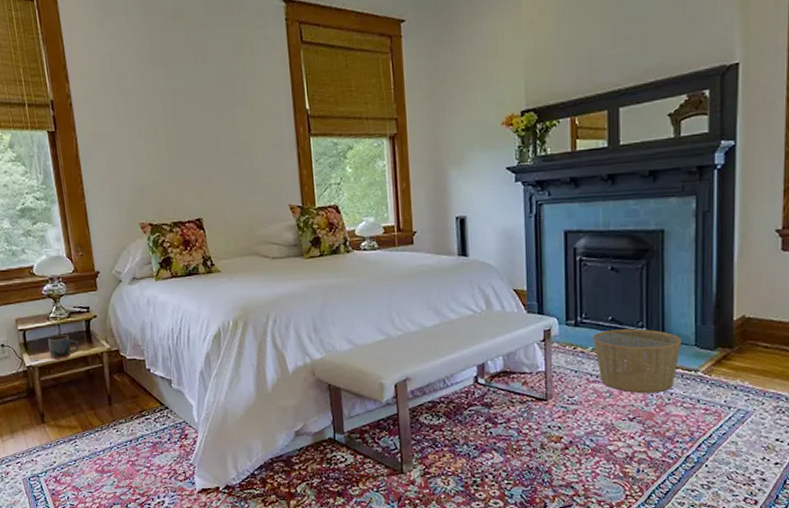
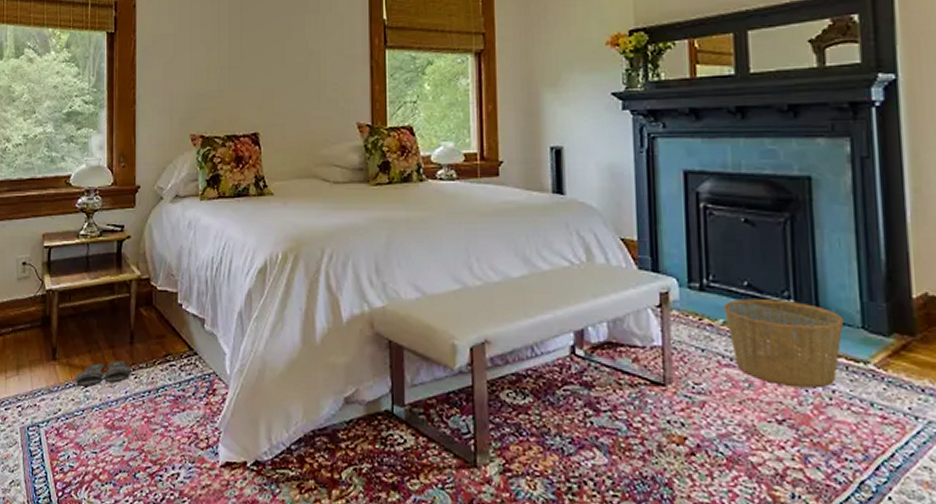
mug: present [47,335,79,359] -> none [72,256,107,284]
slippers: none [64,419,114,442] -> present [75,361,133,387]

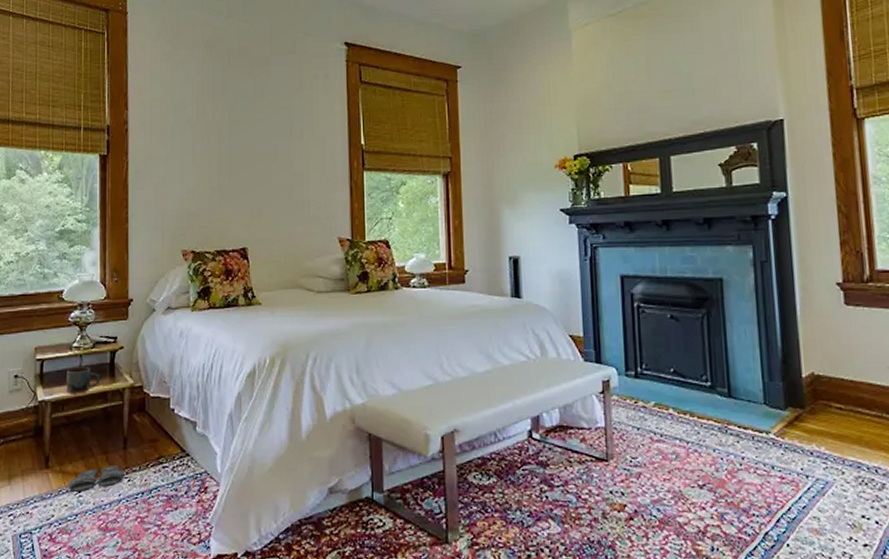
mug: none [72,256,107,284] -> present [65,367,100,394]
basket: present [724,299,844,389] -> none [655,383,750,457]

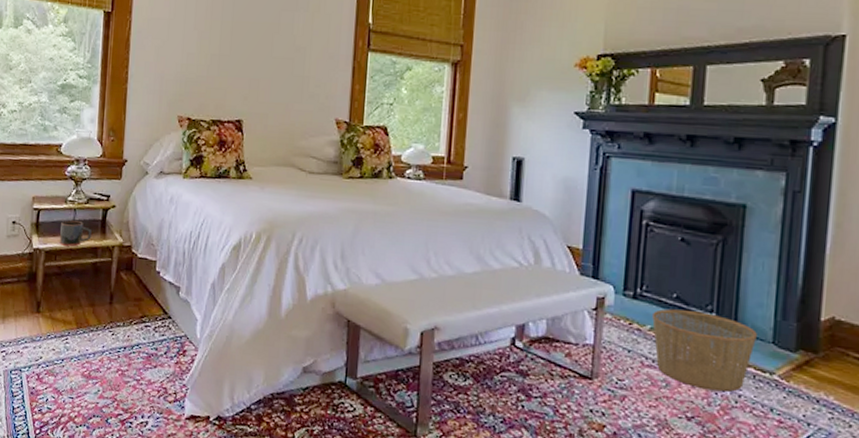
slippers: present [68,466,126,492] -> none [56,318,111,339]
basket: none [655,383,750,457] -> present [652,309,757,392]

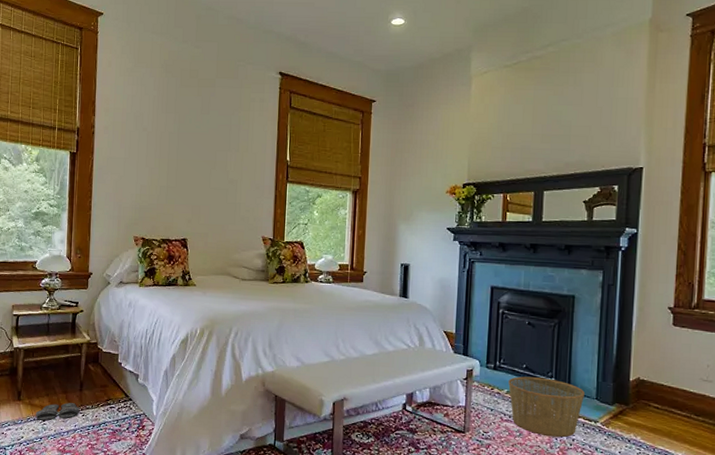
slippers: none [56,318,111,339] -> present [35,403,81,421]
mug: present [59,220,92,246] -> none [36,323,63,345]

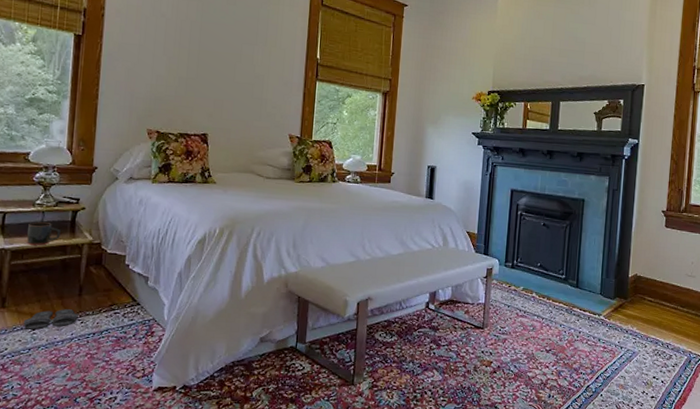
mug: none [36,323,63,345] -> present [26,222,61,245]
basket: present [508,376,585,438] -> none [524,274,591,331]

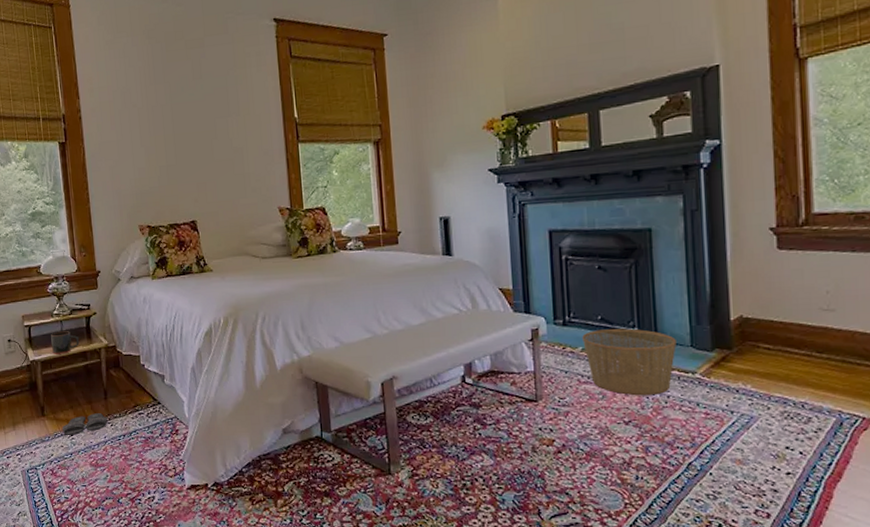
basket: none [524,274,591,331] -> present [582,328,676,396]

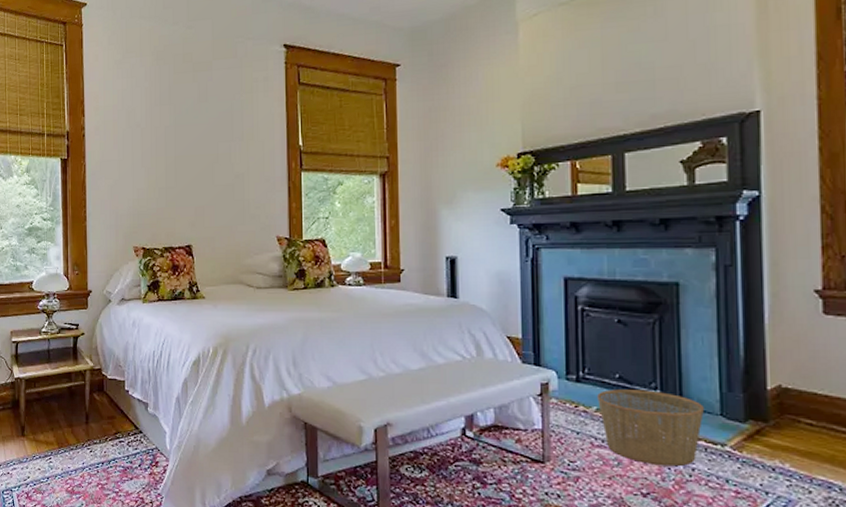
mug: present [50,331,79,354] -> none [36,350,65,373]
slippers: present [62,413,109,435] -> none [40,437,88,458]

